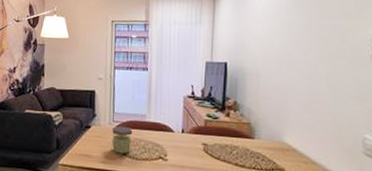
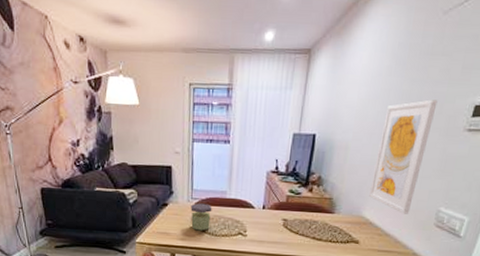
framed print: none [287,32,339,141] -> present [369,99,438,214]

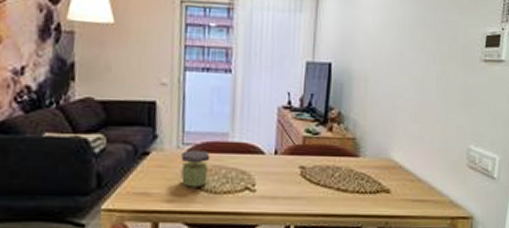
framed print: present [369,99,438,214] -> none [395,28,452,155]

